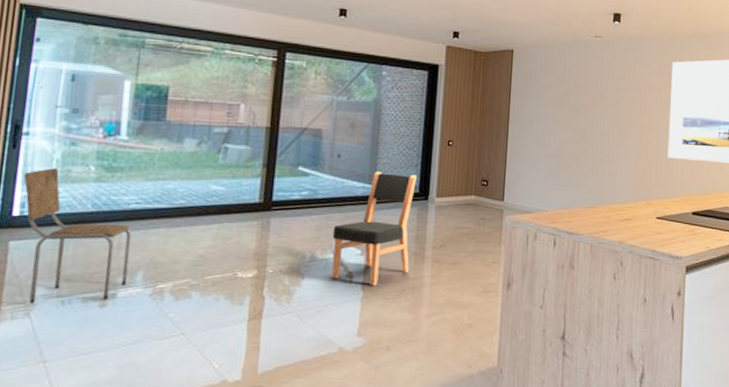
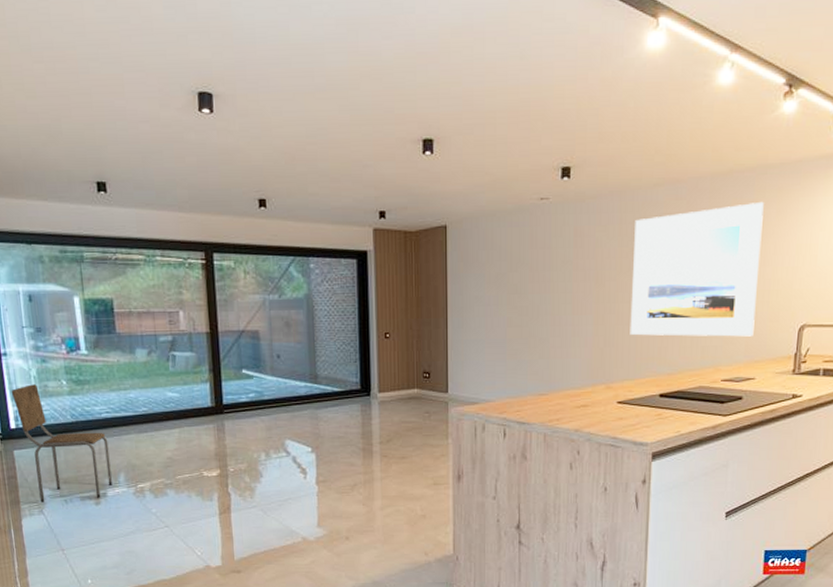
dining chair: present [332,172,417,285] -> none [282,370,359,480]

